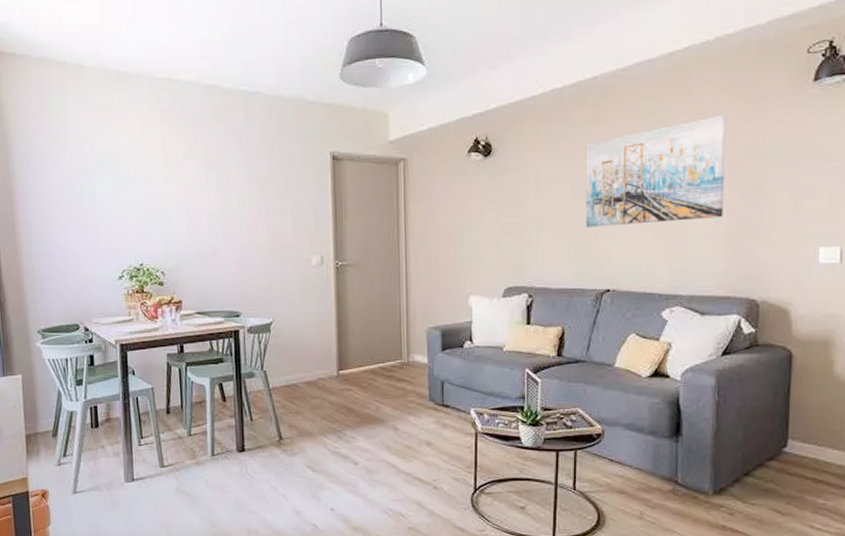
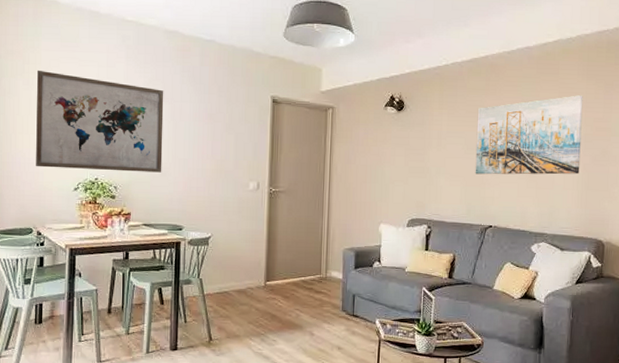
wall art: none [68,145,212,256] -> present [36,70,164,173]

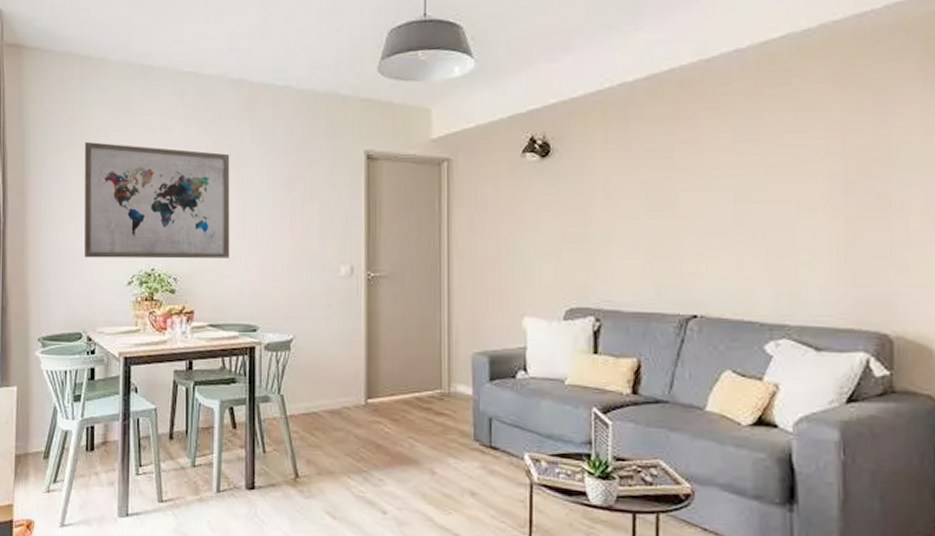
wall art: present [475,95,583,175] -> none [662,112,840,241]

